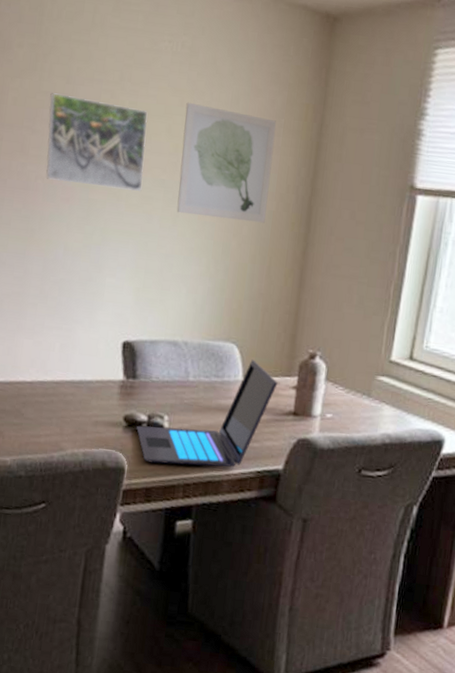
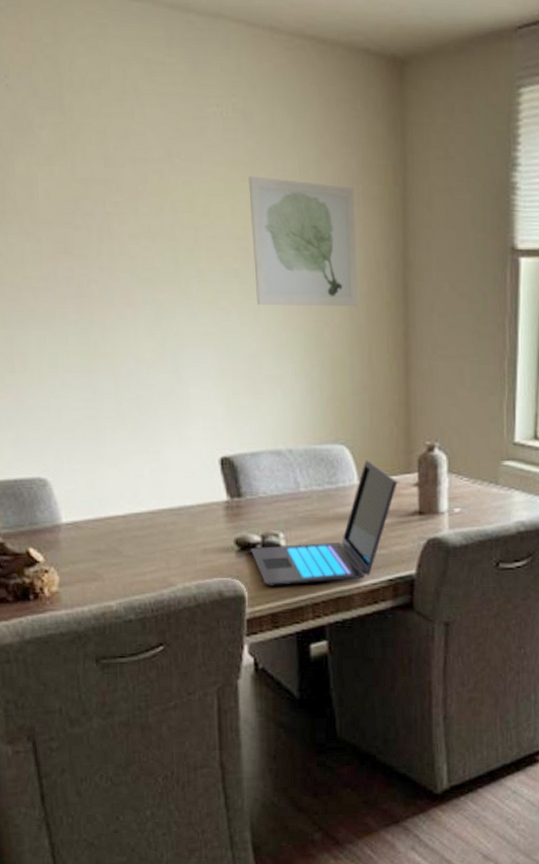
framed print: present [46,93,148,192] -> none [88,179,213,287]

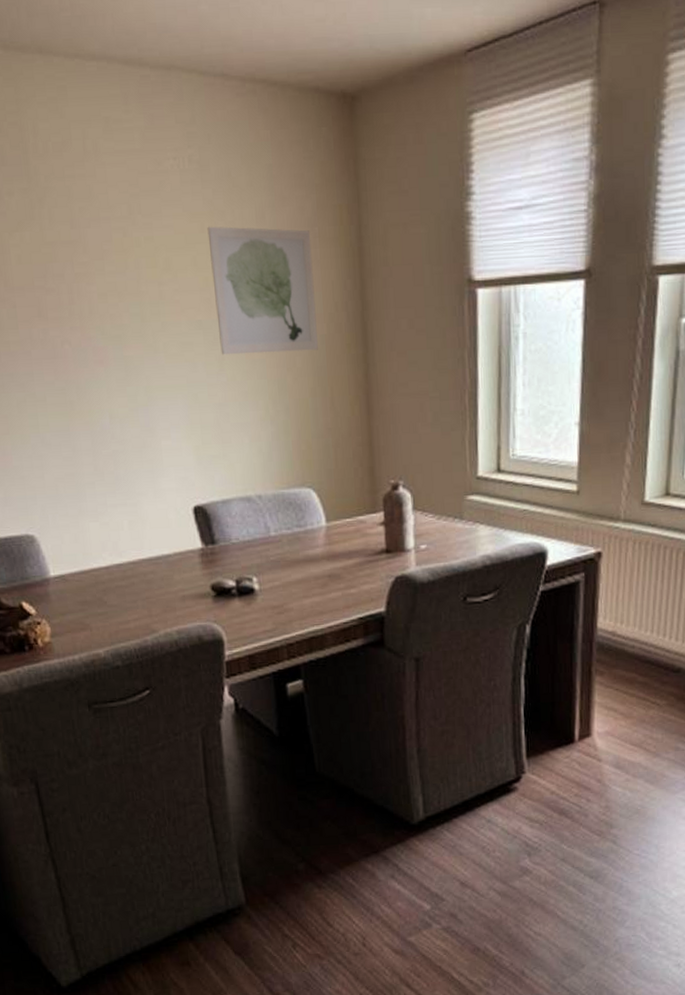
laptop: present [251,460,397,586] -> none [226,501,364,629]

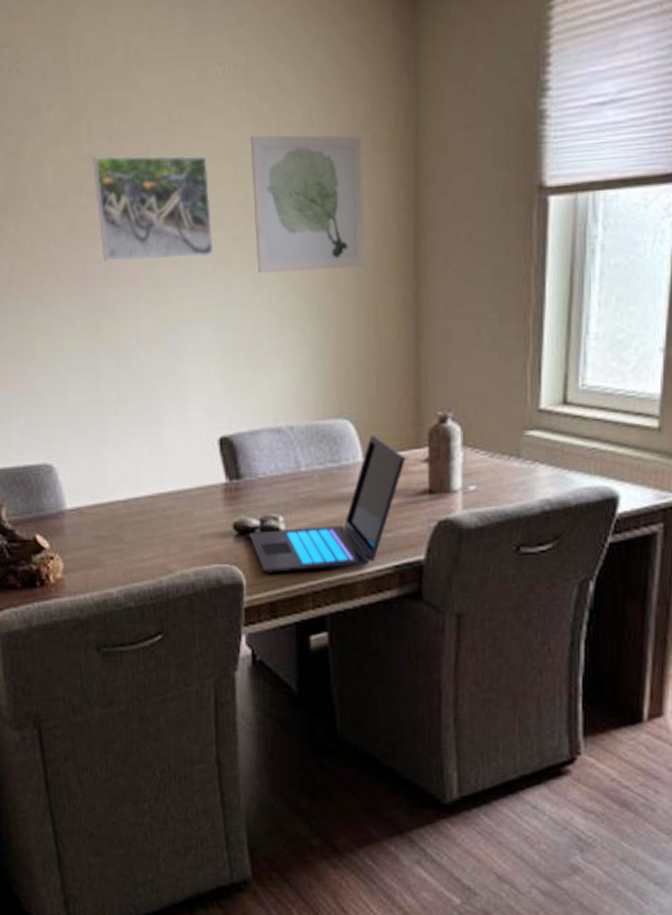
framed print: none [56,242,179,343] -> present [93,155,214,262]
laptop: none [226,501,364,629] -> present [249,435,406,573]

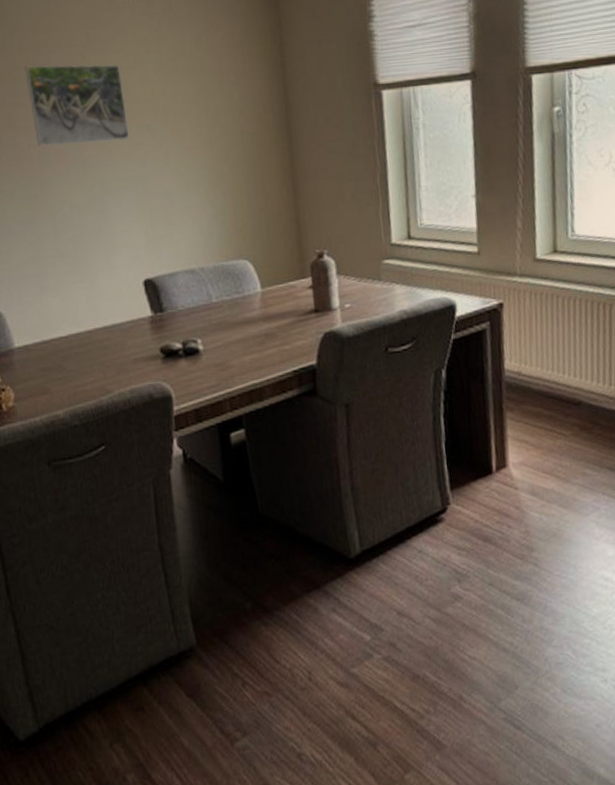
laptop: present [249,435,406,573] -> none [174,270,295,386]
wall art: present [250,135,364,274] -> none [153,49,250,152]

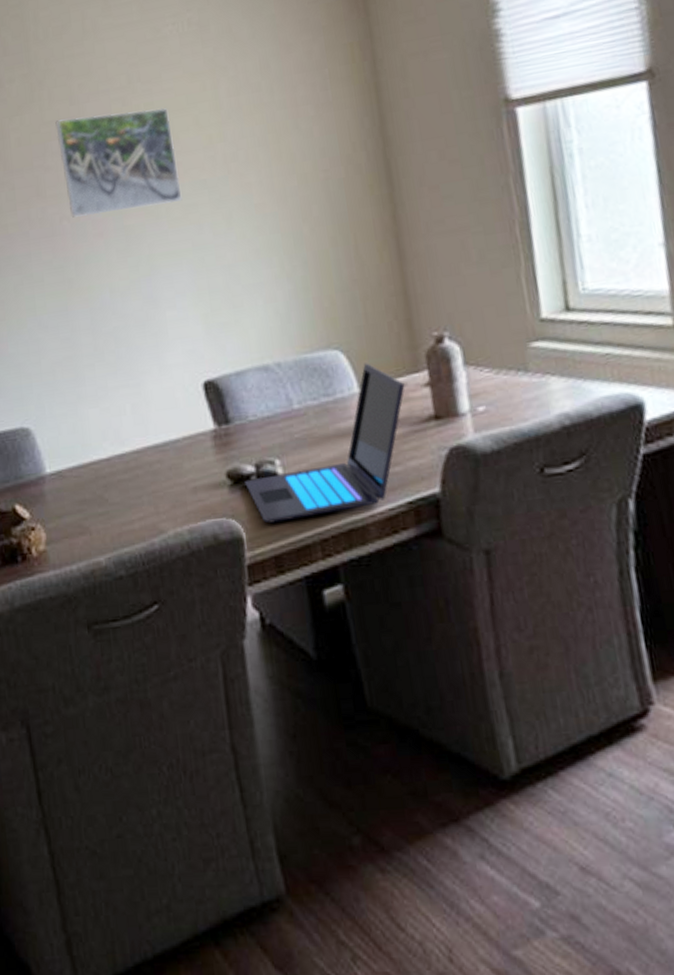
laptop: none [174,270,295,386] -> present [245,363,405,524]

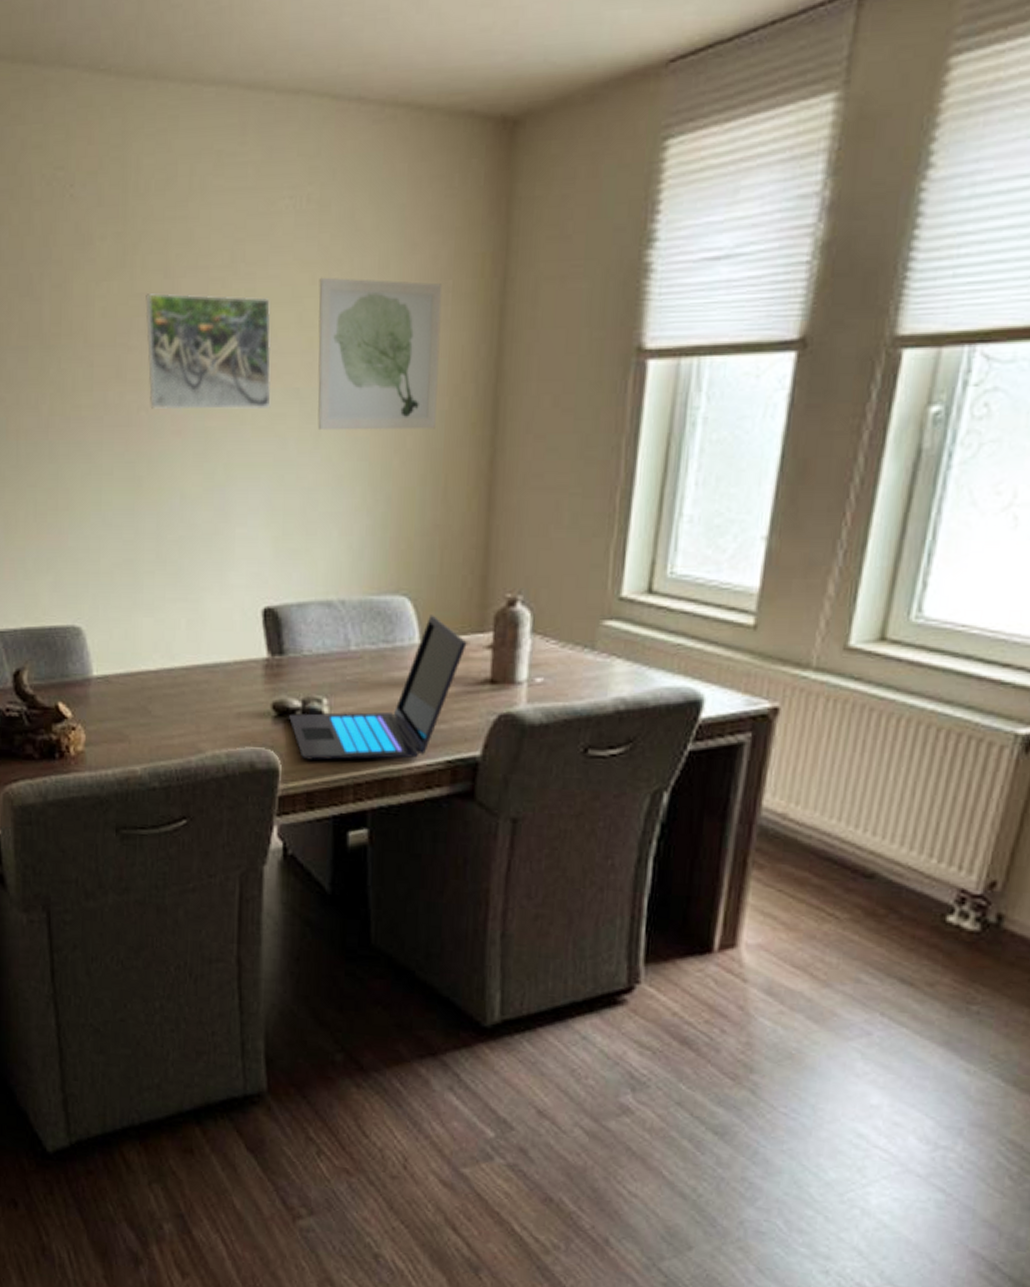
wall art: none [209,73,337,213] -> present [317,277,443,431]

